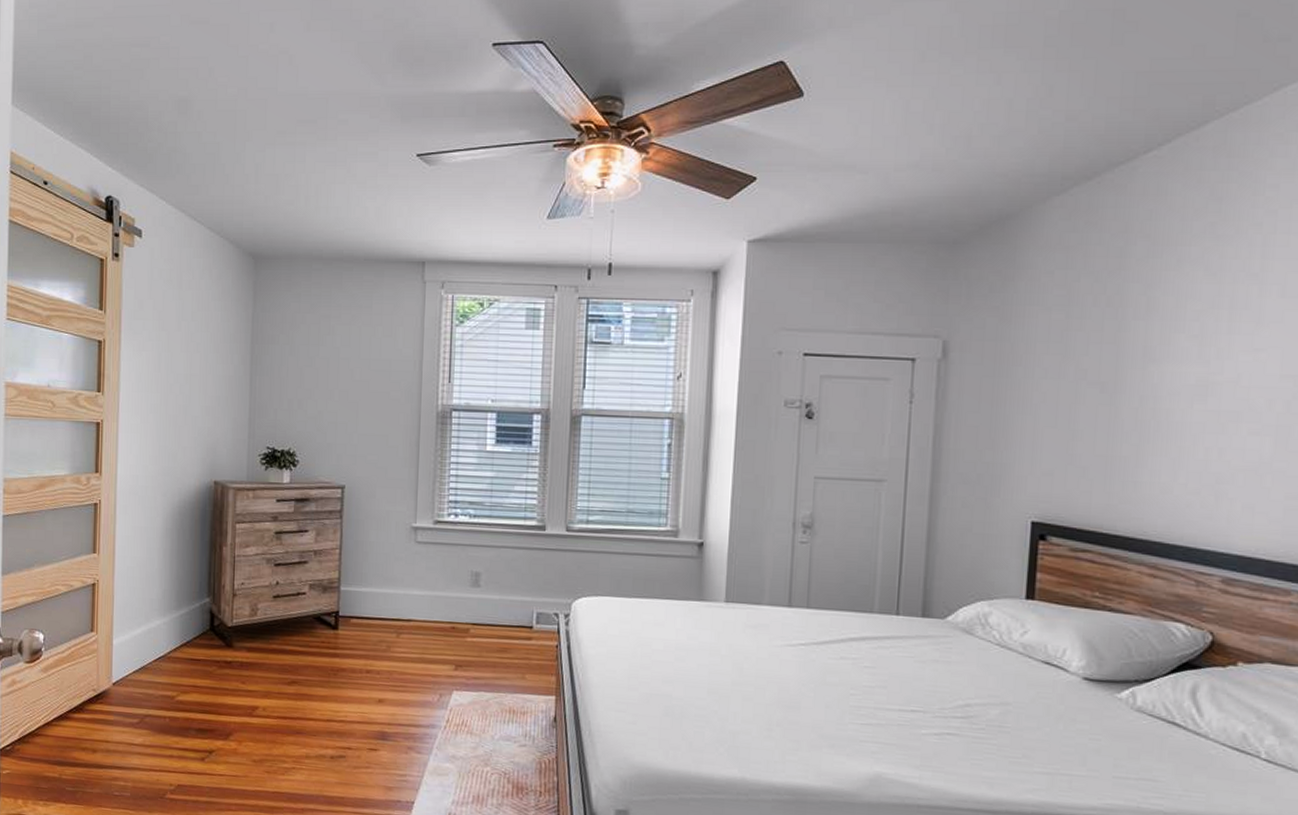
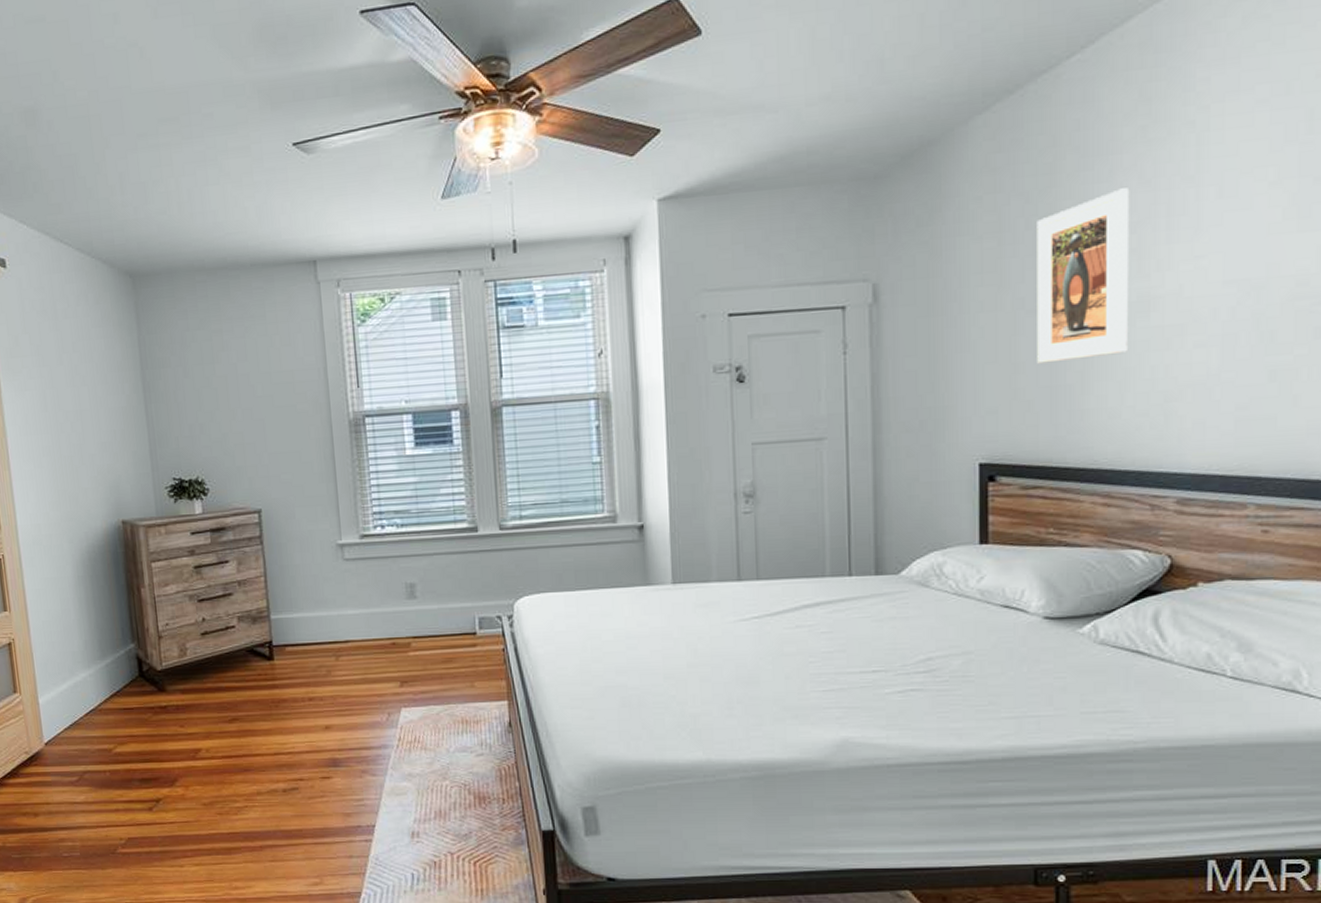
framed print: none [1095,278,1196,434] -> present [1037,188,1130,364]

